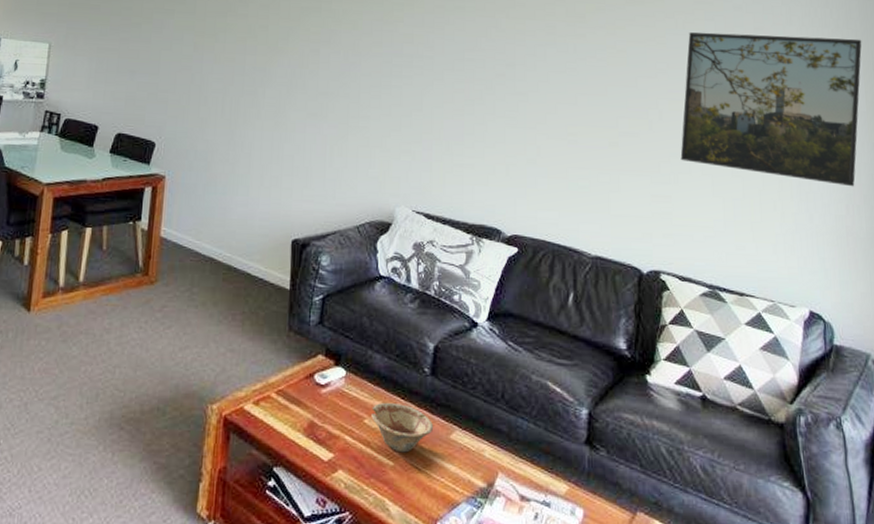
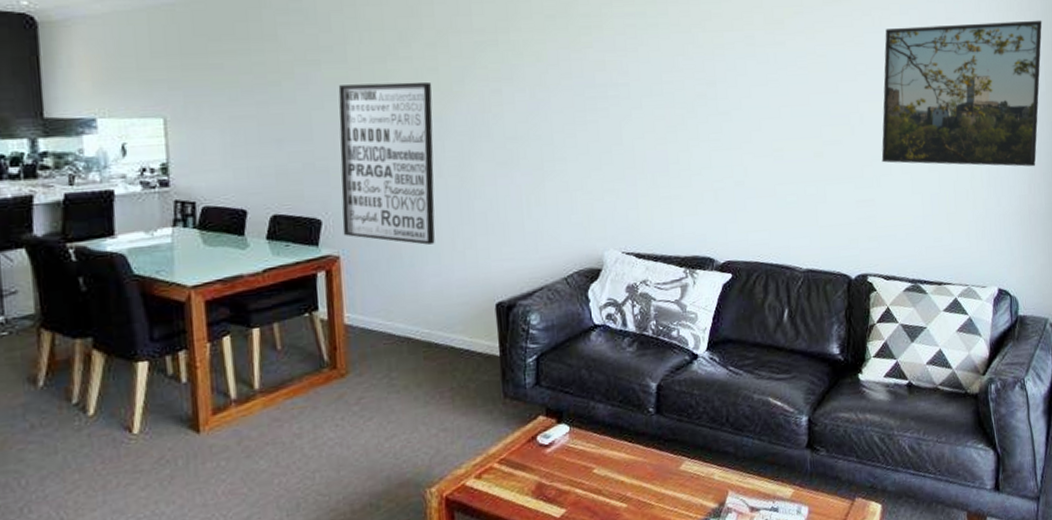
wall art: none [171,32,262,177] -> present [338,81,435,245]
dish: present [371,402,434,453] -> none [599,447,663,494]

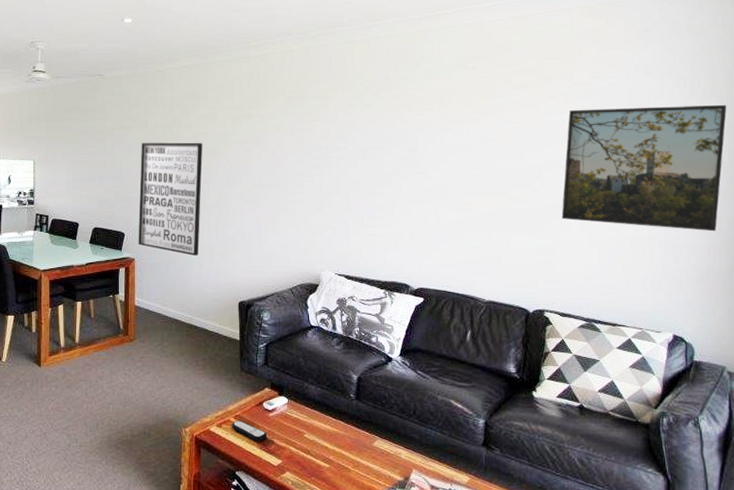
remote control: none [495,465,545,490] -> present [231,420,268,441]

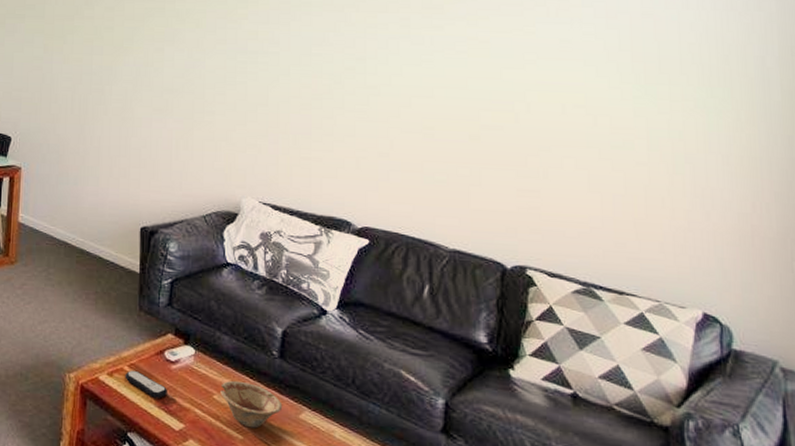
wall art: present [138,142,203,256] -> none [26,35,107,169]
dish: none [310,421,360,458] -> present [220,380,283,428]
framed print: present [561,104,727,232] -> none [551,20,778,183]

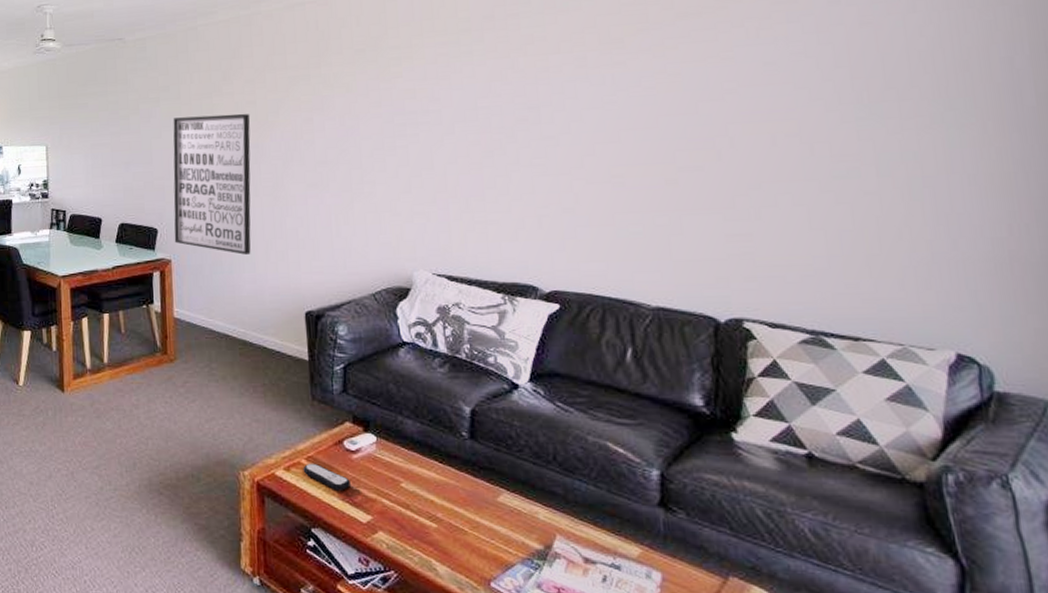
wall art: none [26,35,107,169] -> present [173,113,251,255]
dish: present [220,380,283,428] -> none [407,466,478,515]

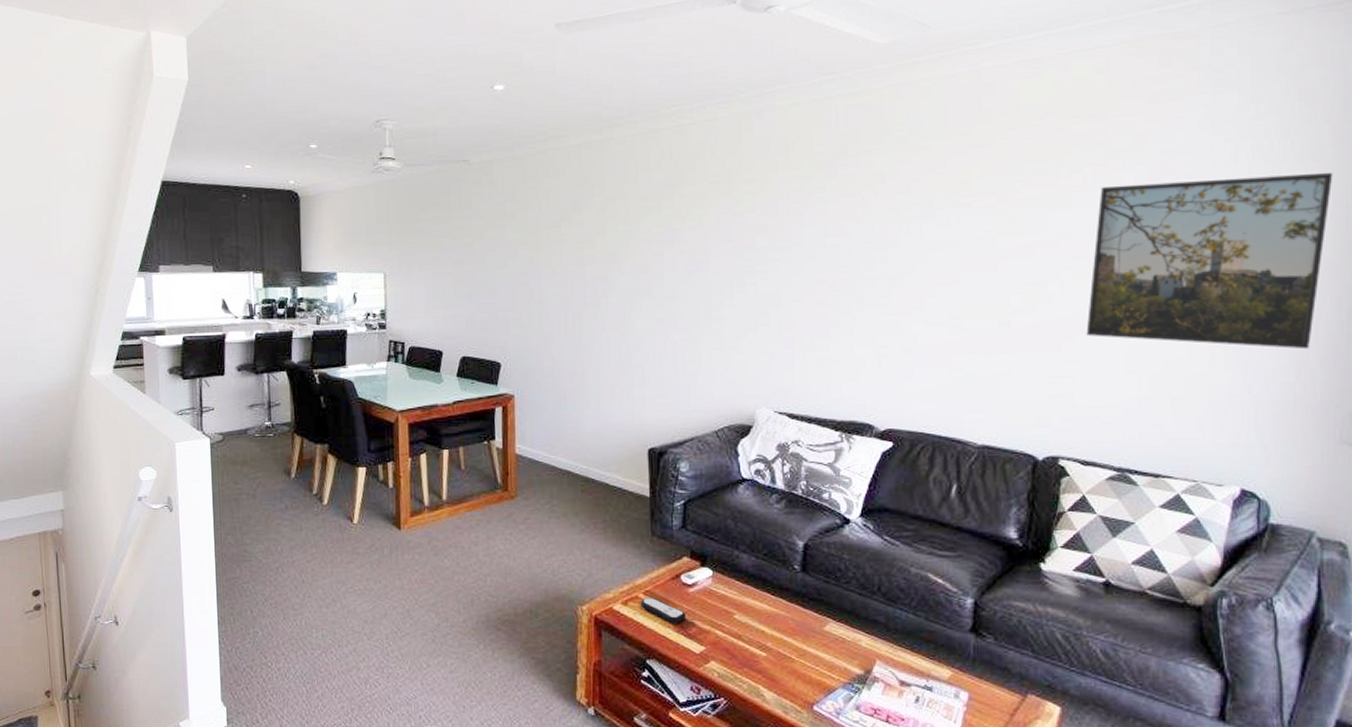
wall art: present [173,113,251,255] -> none [517,244,600,390]
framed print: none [762,15,1027,202] -> present [1086,172,1333,350]

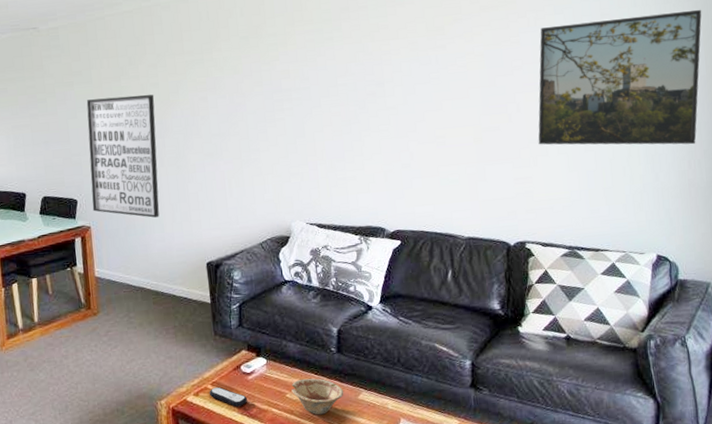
wall art: none [517,244,600,390] -> present [86,94,159,218]
dish: none [741,598,807,644] -> present [291,378,344,415]

